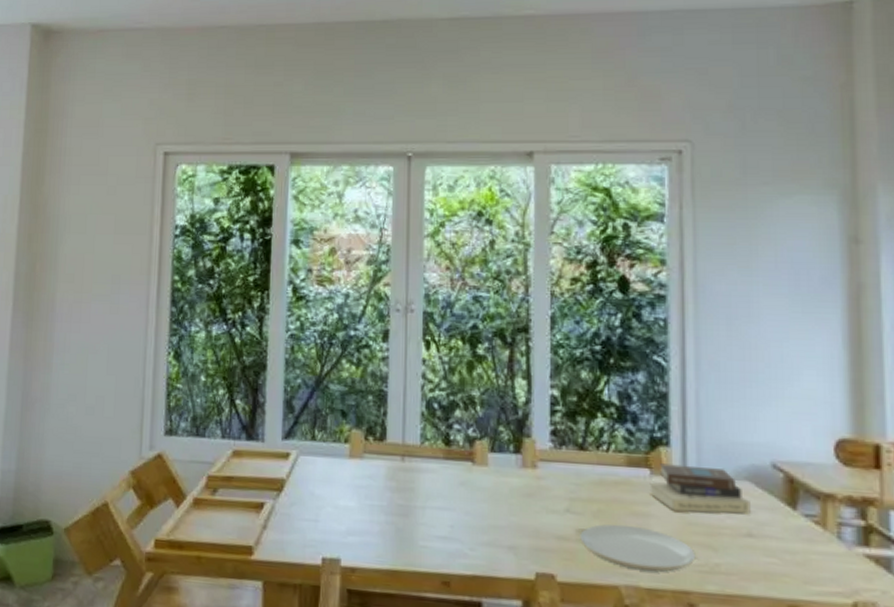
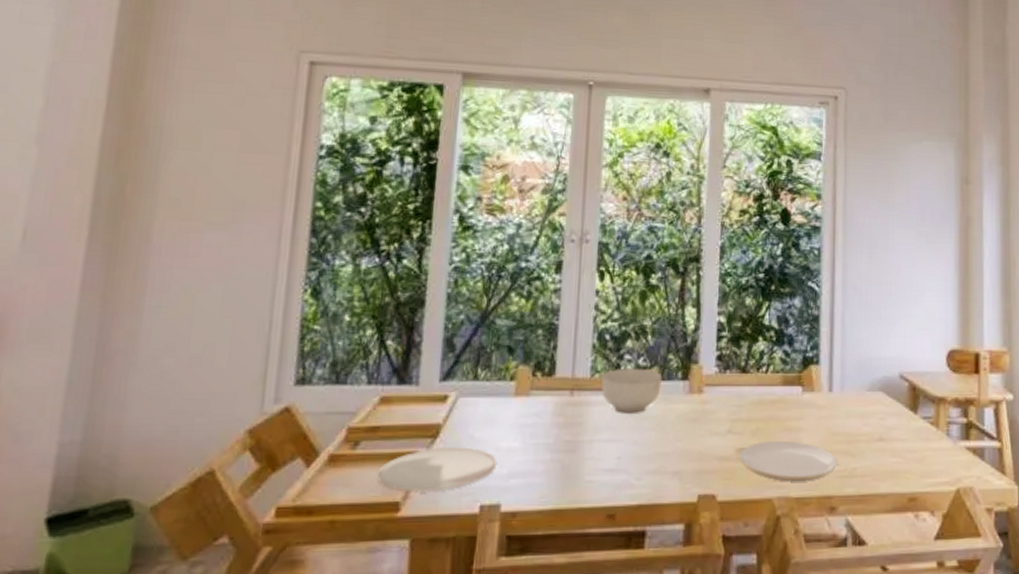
plate: none [233,500,336,540] -> present [377,447,497,492]
bowl: none [430,437,494,483] -> present [600,368,663,413]
books: present [649,463,751,514] -> none [801,381,882,424]

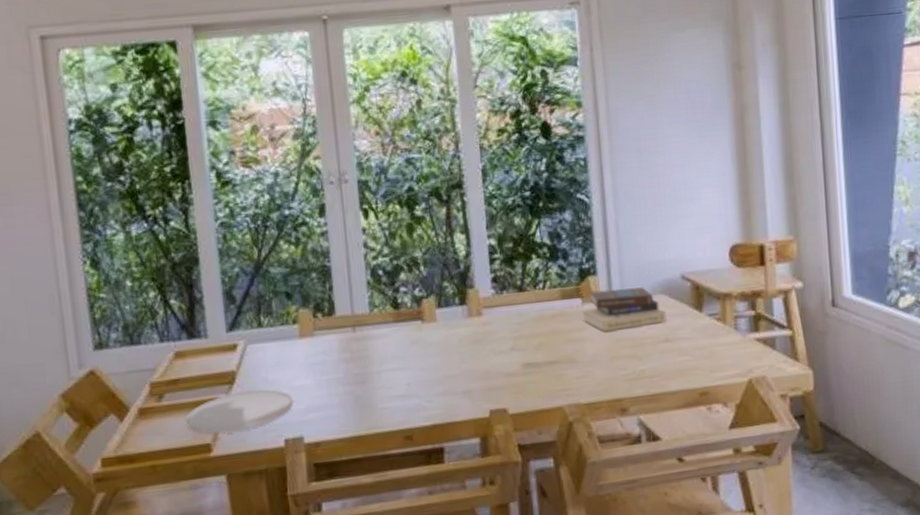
bowl: present [600,368,663,413] -> none [379,298,441,343]
plate: present [739,440,837,482] -> none [526,351,625,389]
books: none [801,381,882,424] -> present [582,287,667,331]

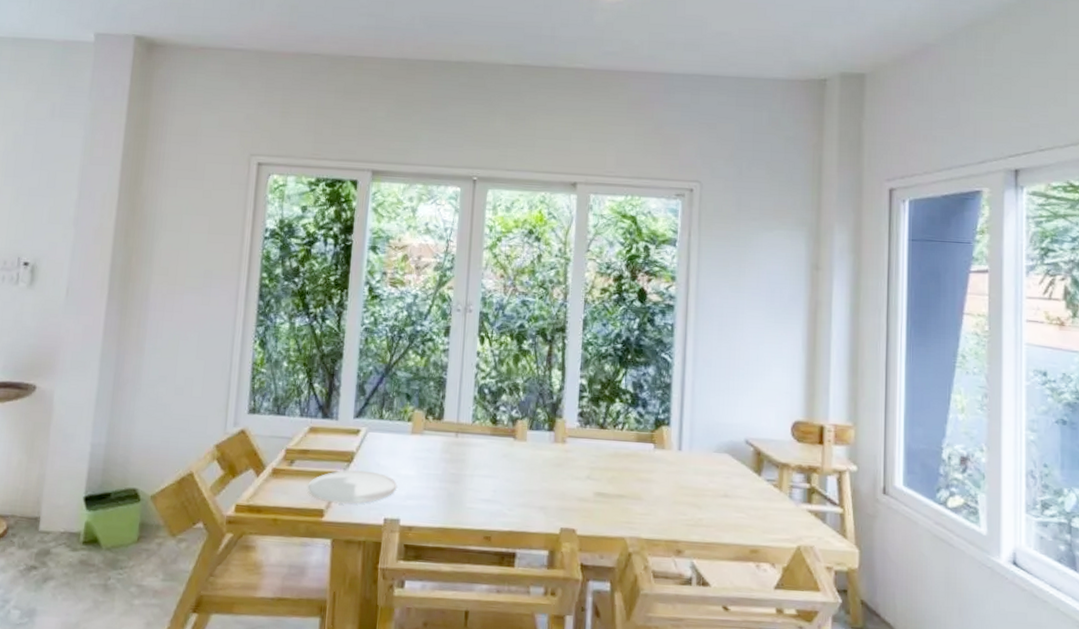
books: present [582,287,667,331] -> none [653,440,728,479]

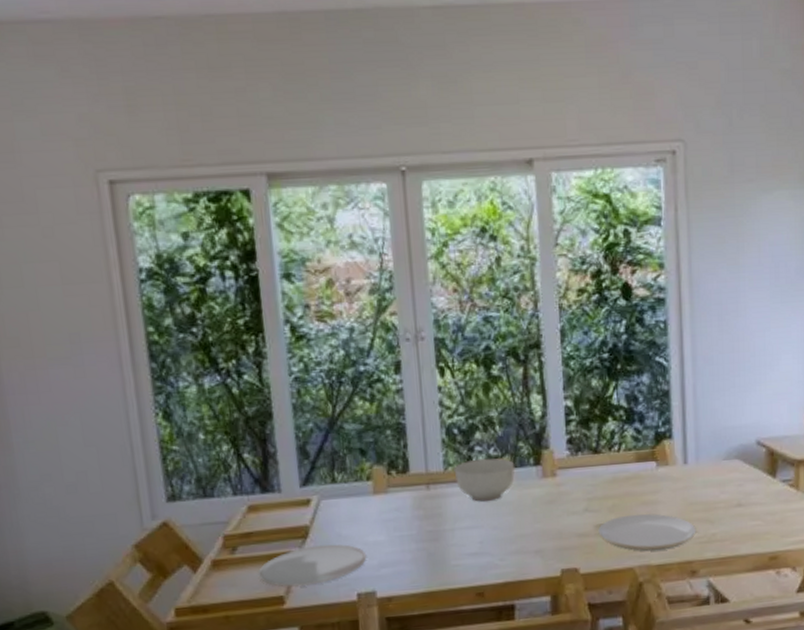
bowl: none [480,417,532,456] -> present [454,458,515,501]
plate: none [597,488,685,526] -> present [598,513,696,551]

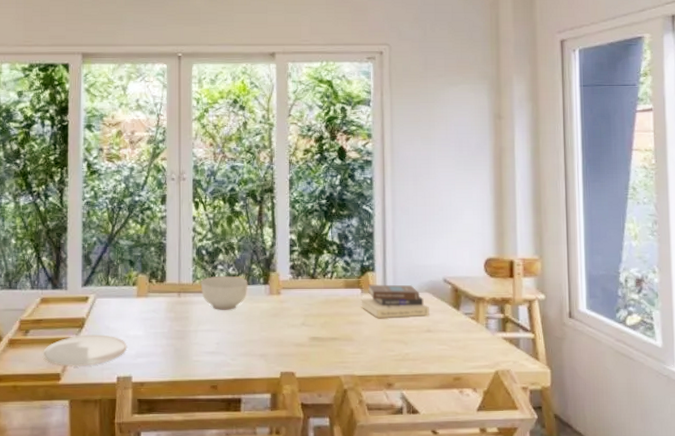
plate: present [598,513,696,551] -> none [312,331,393,364]
books: none [656,452,740,495] -> present [361,284,429,319]

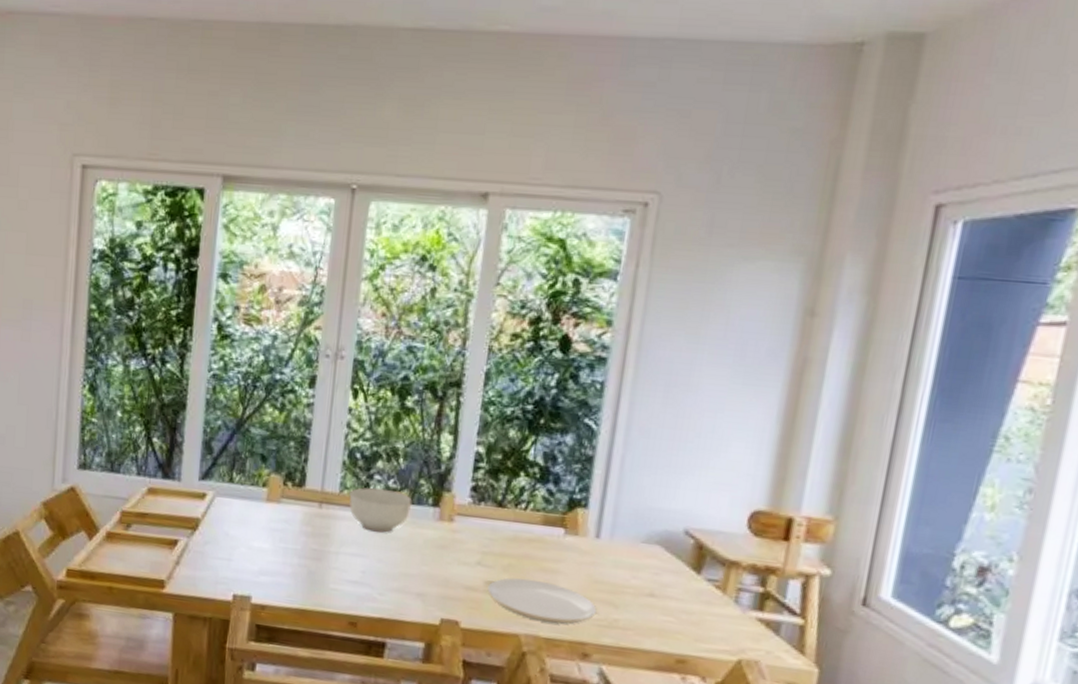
plate: present [43,335,127,366] -> none [146,538,249,577]
plate: none [312,331,393,364] -> present [487,577,597,624]
books: present [361,284,429,319] -> none [561,524,658,575]

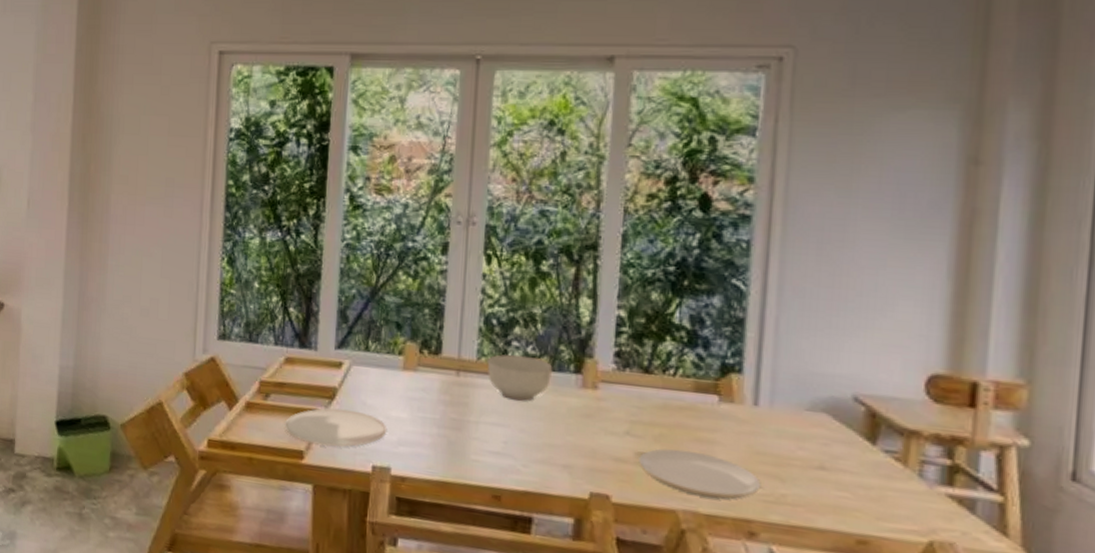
plate: none [146,538,249,577] -> present [285,408,387,447]

